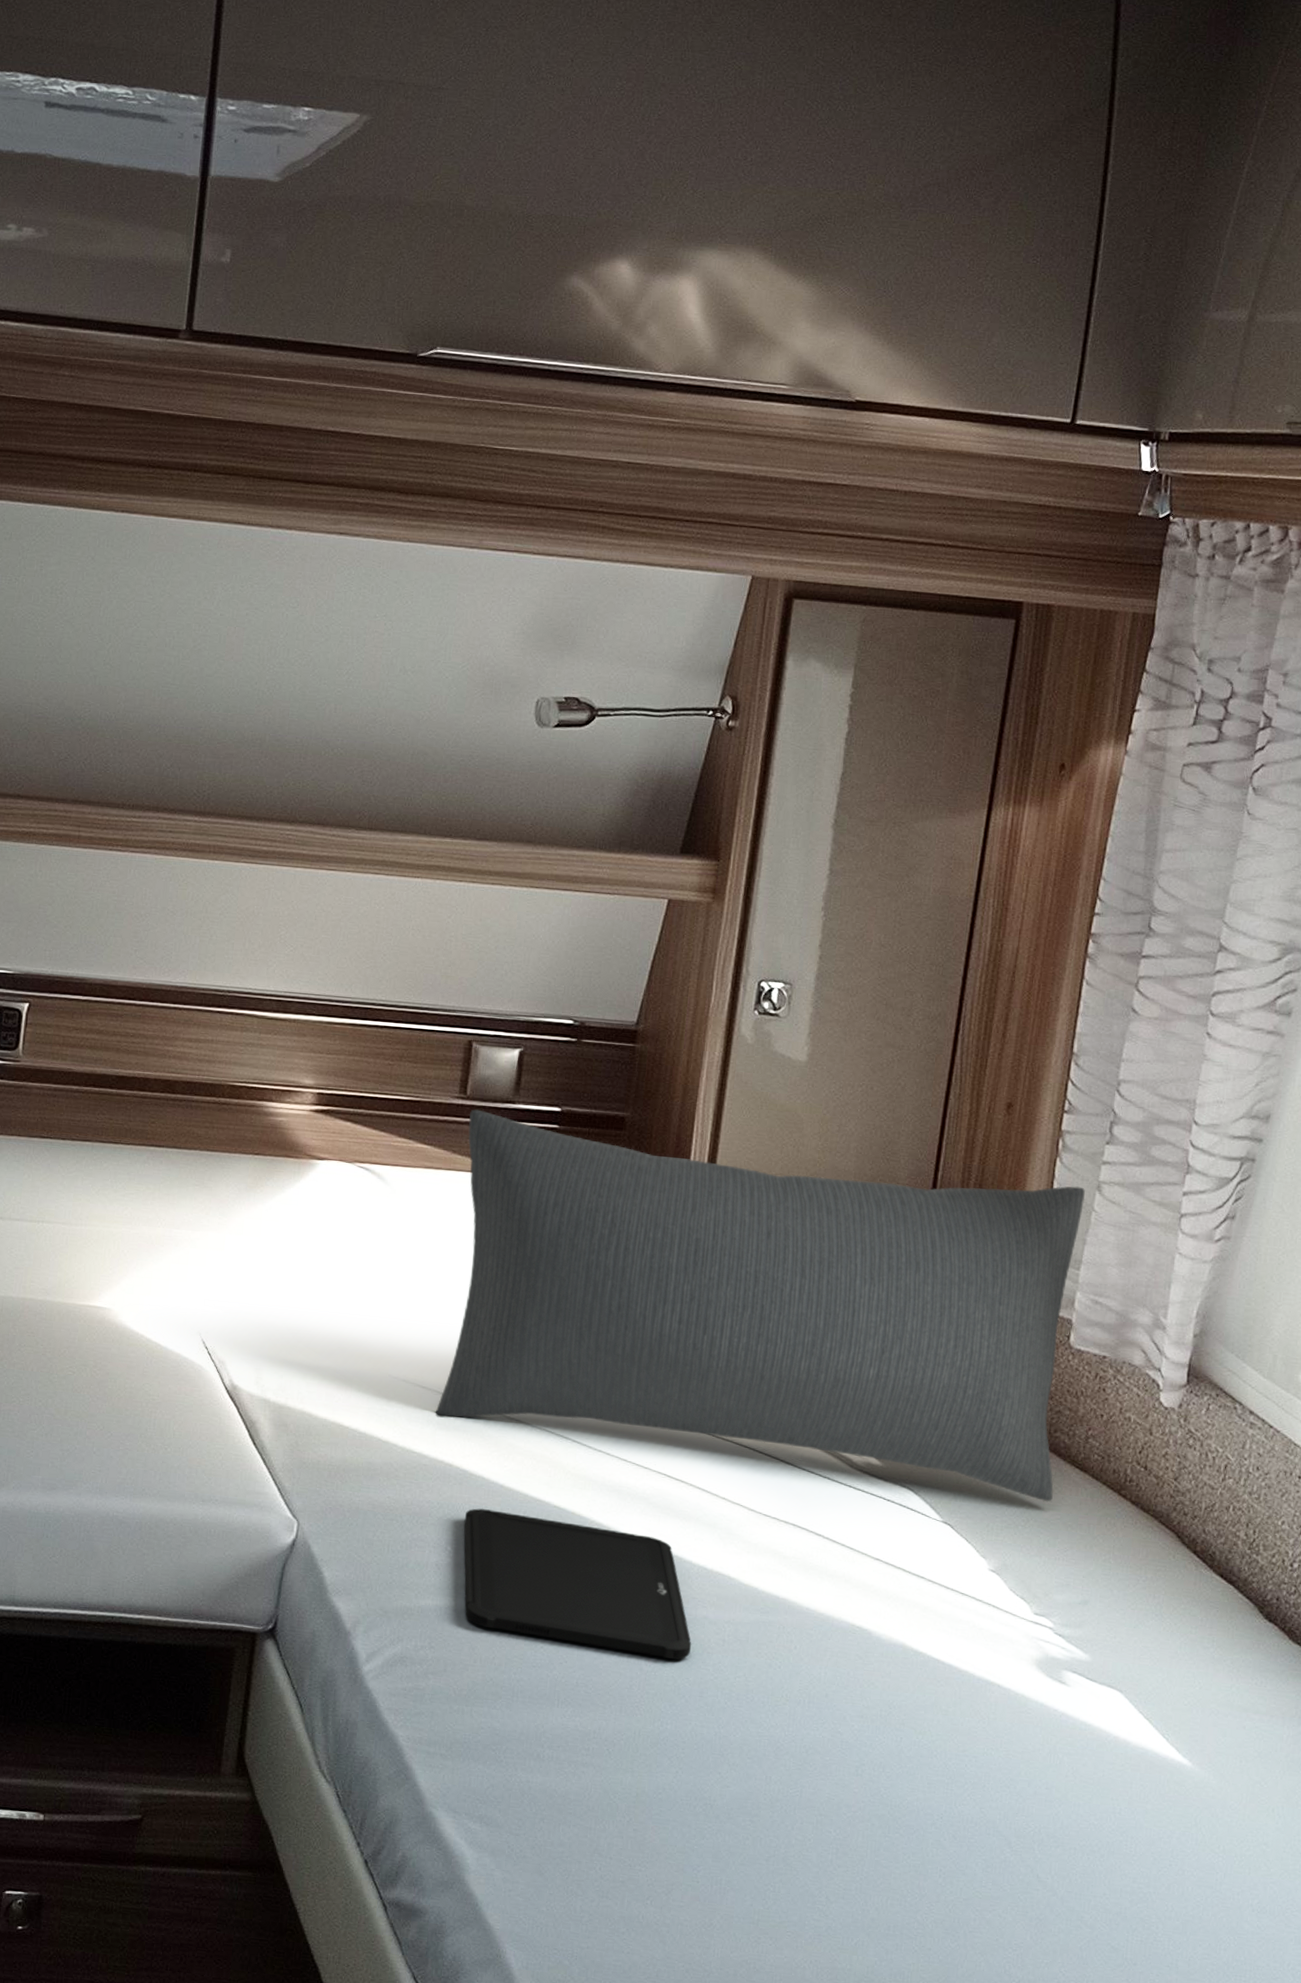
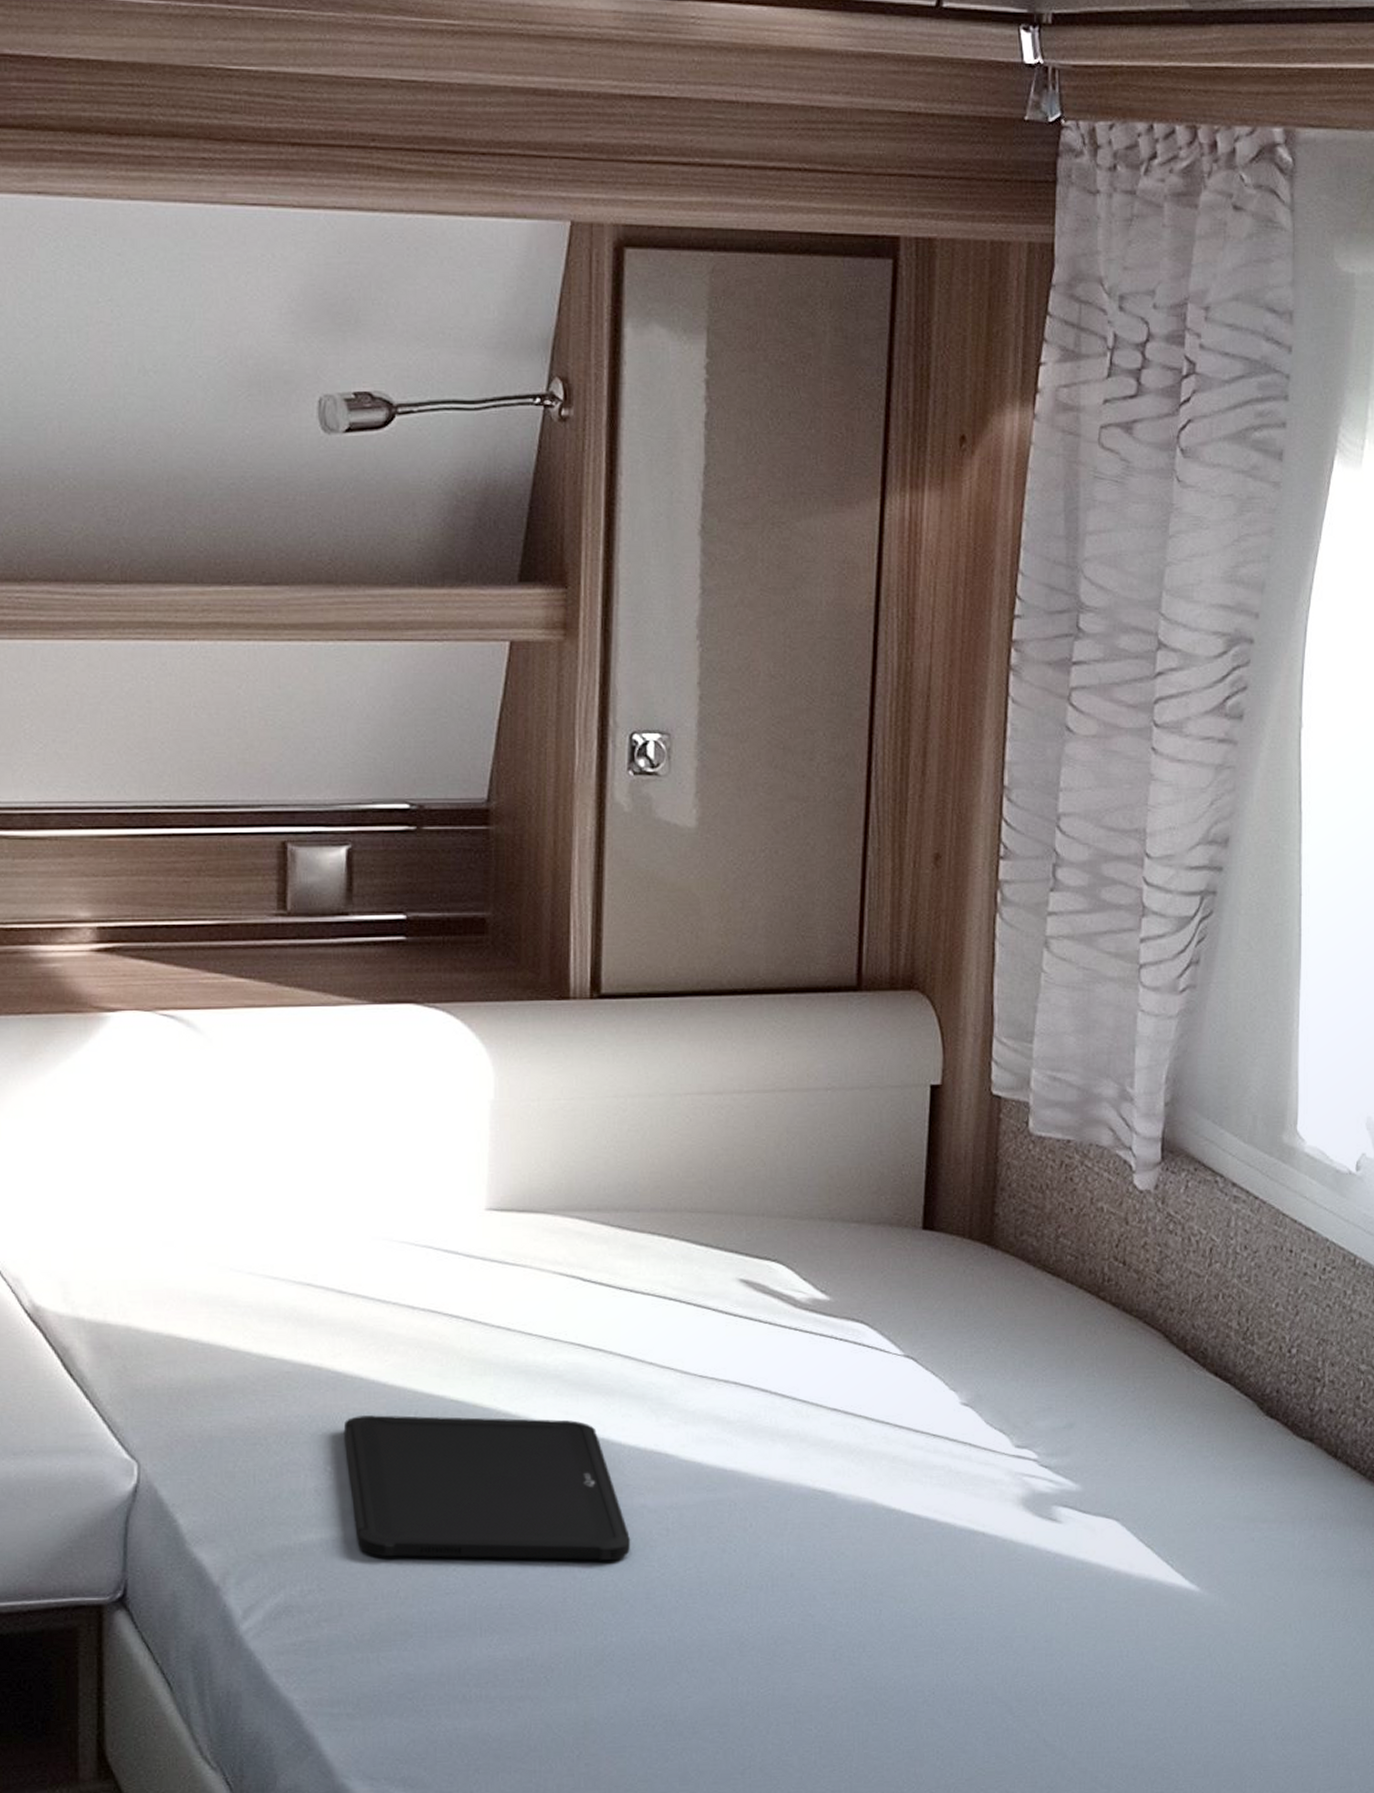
pillow: present [435,1109,1085,1502] -> none [292,927,1032,1317]

